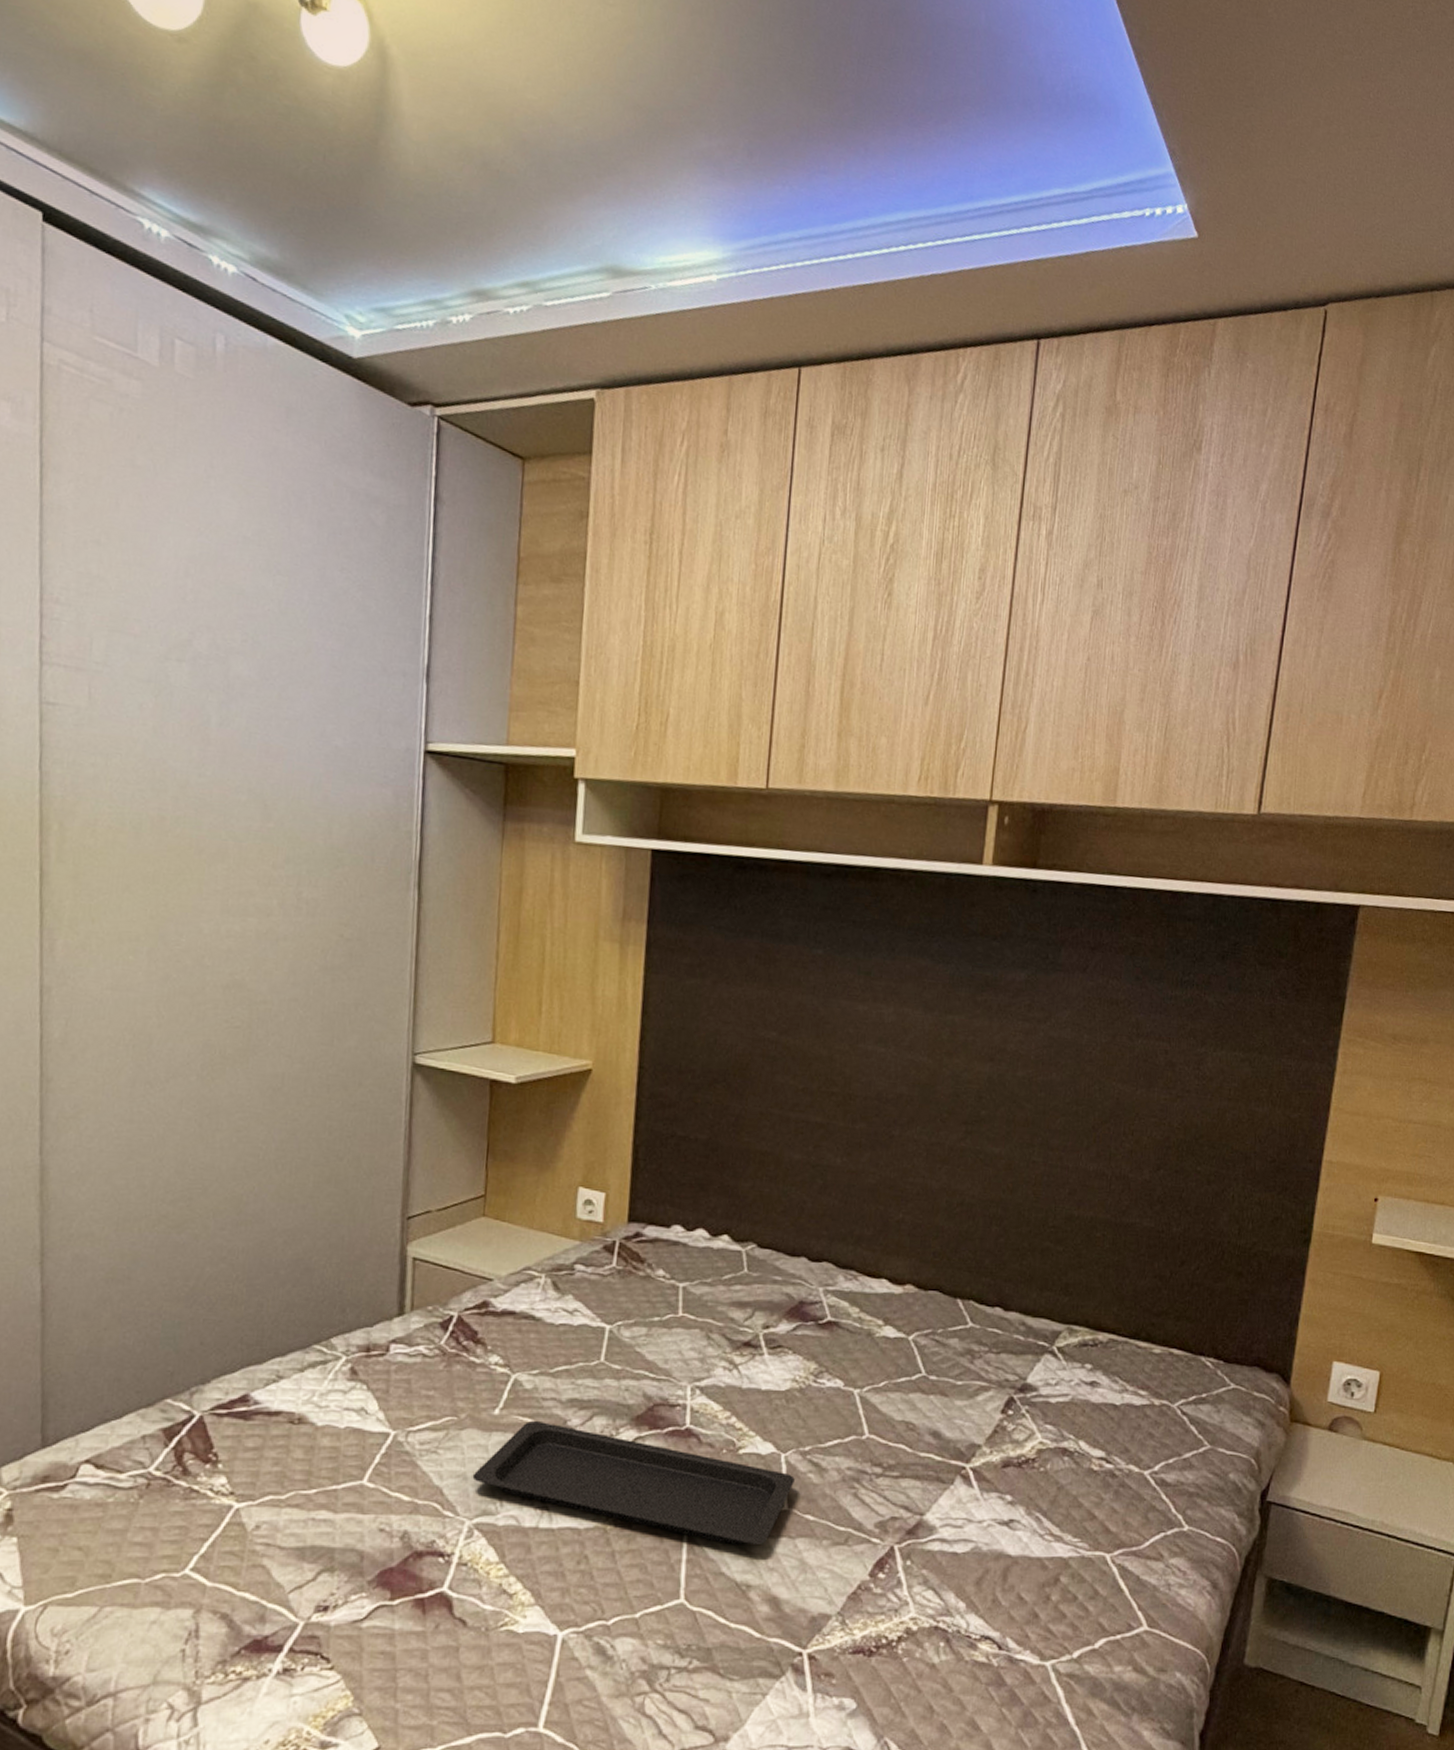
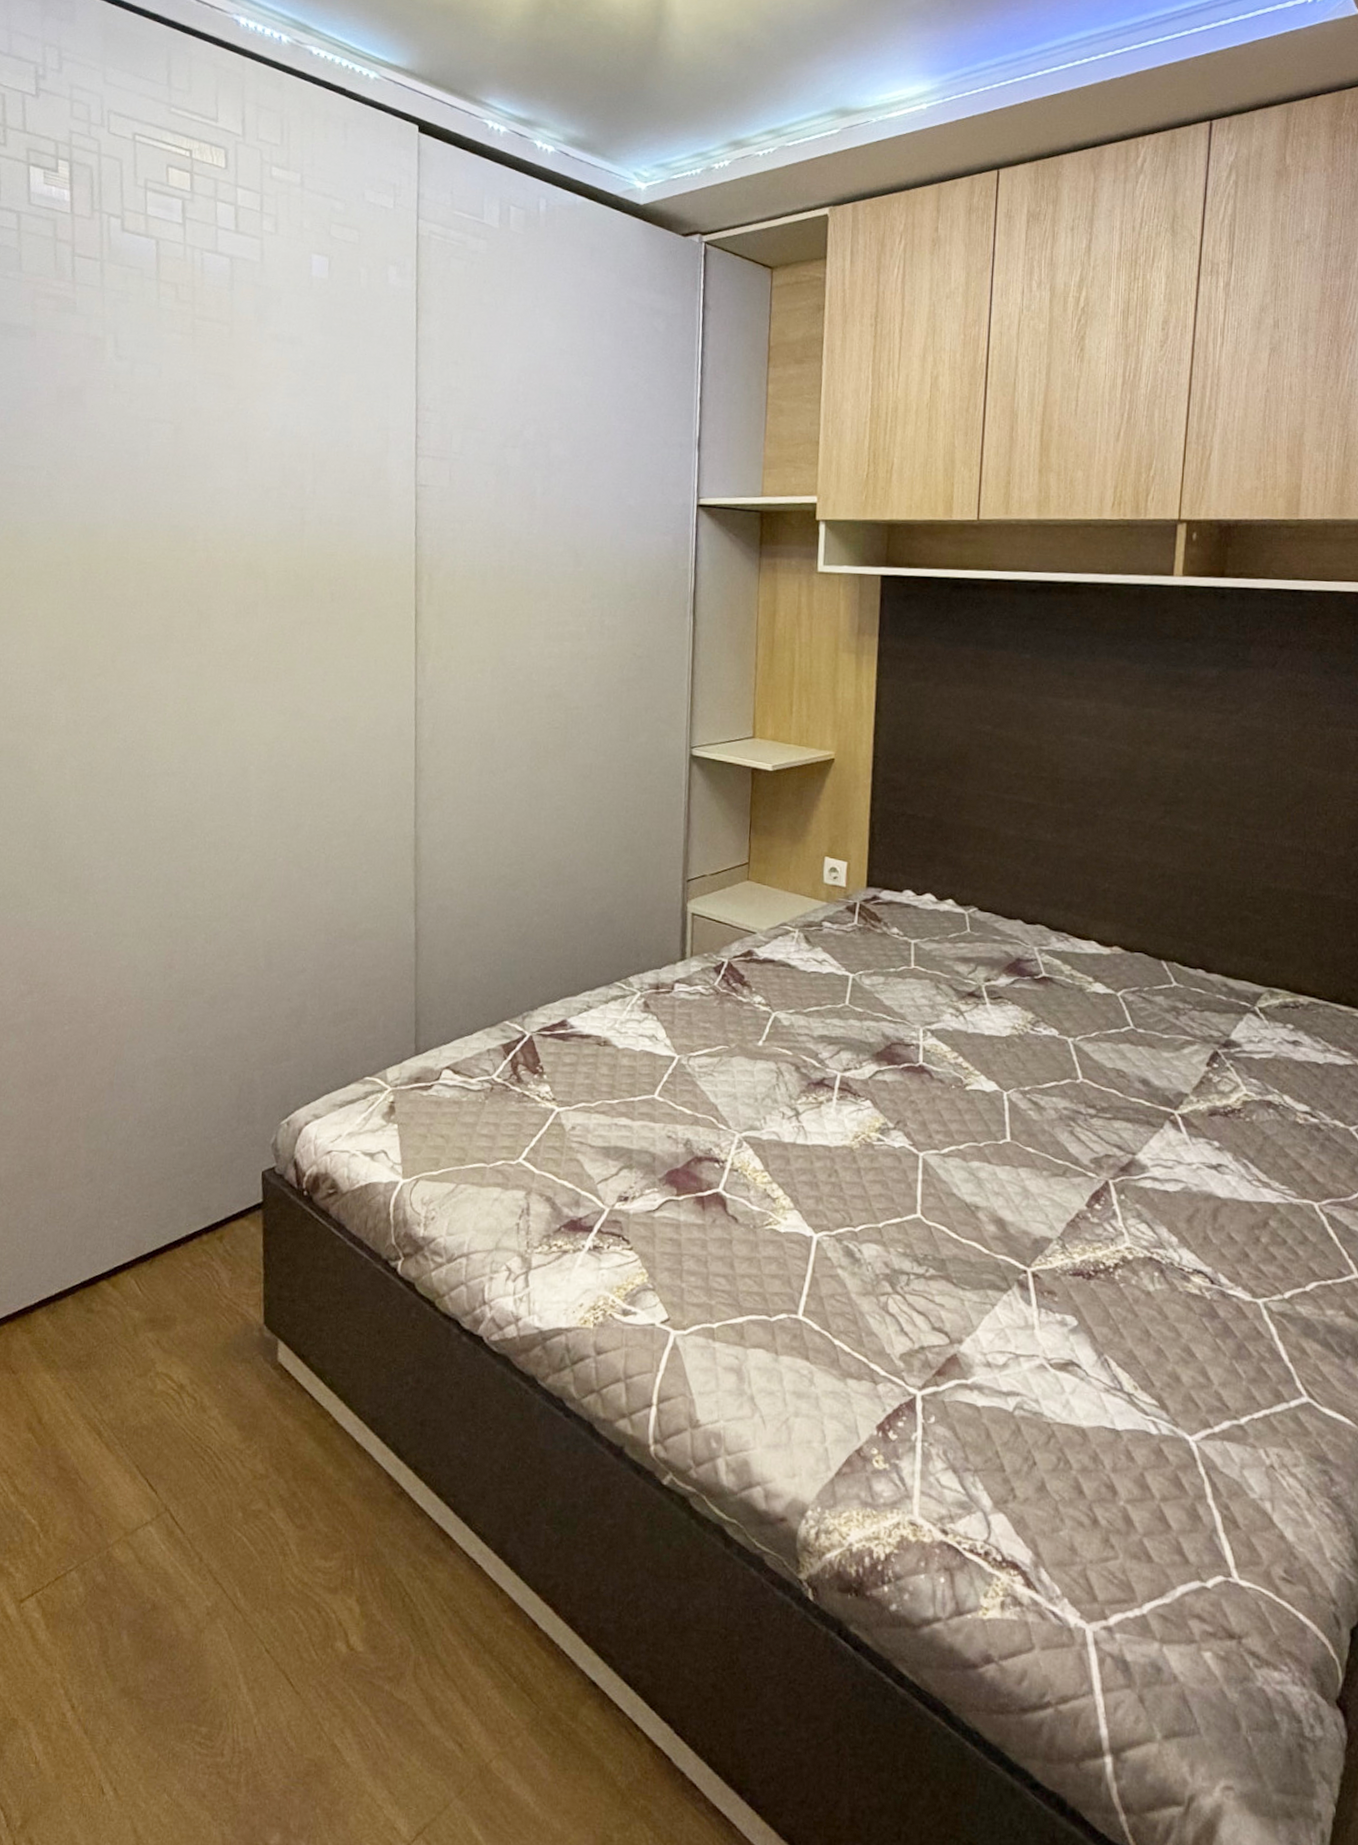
serving tray: present [472,1420,795,1546] -> none [741,1052,1016,1172]

